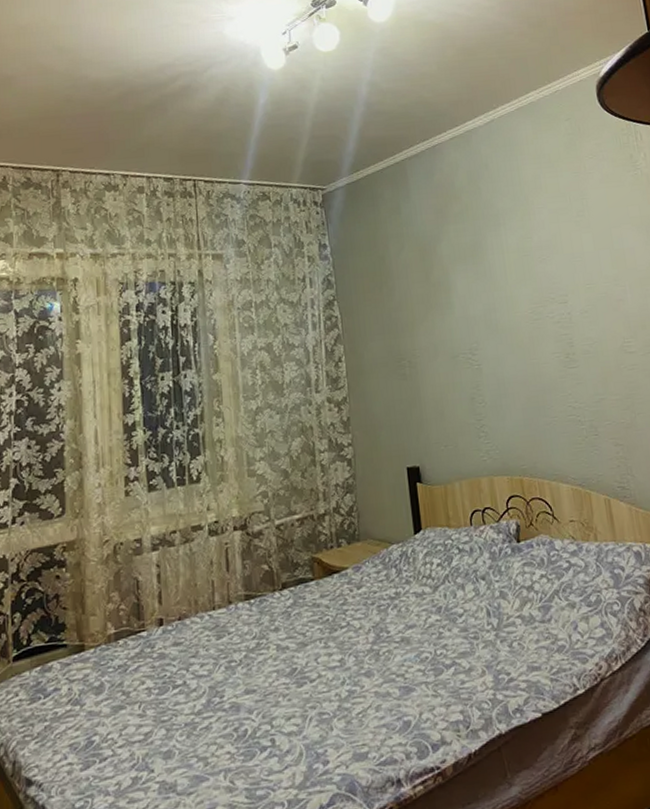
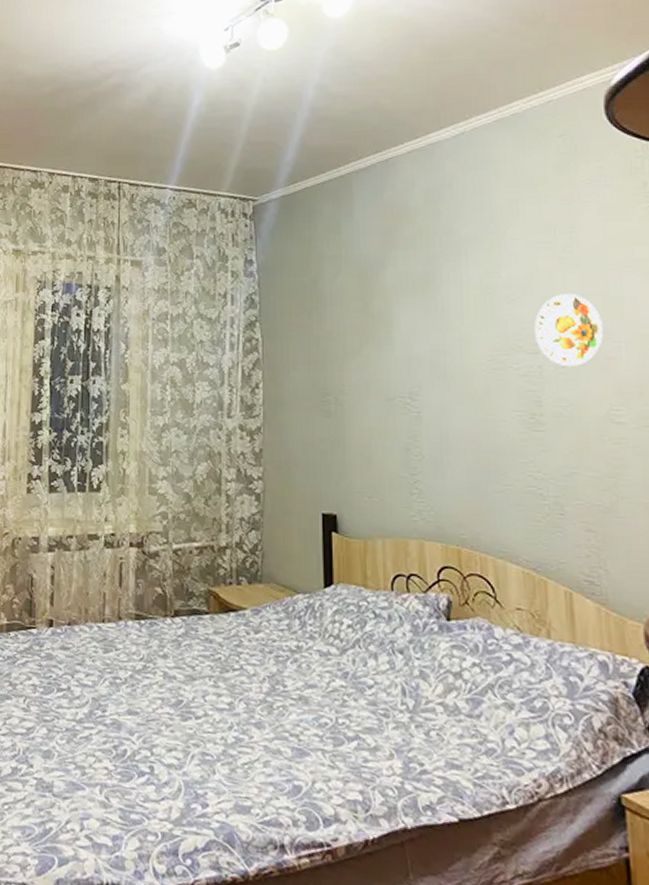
decorative plate: none [562,250,613,311] -> present [535,294,603,367]

